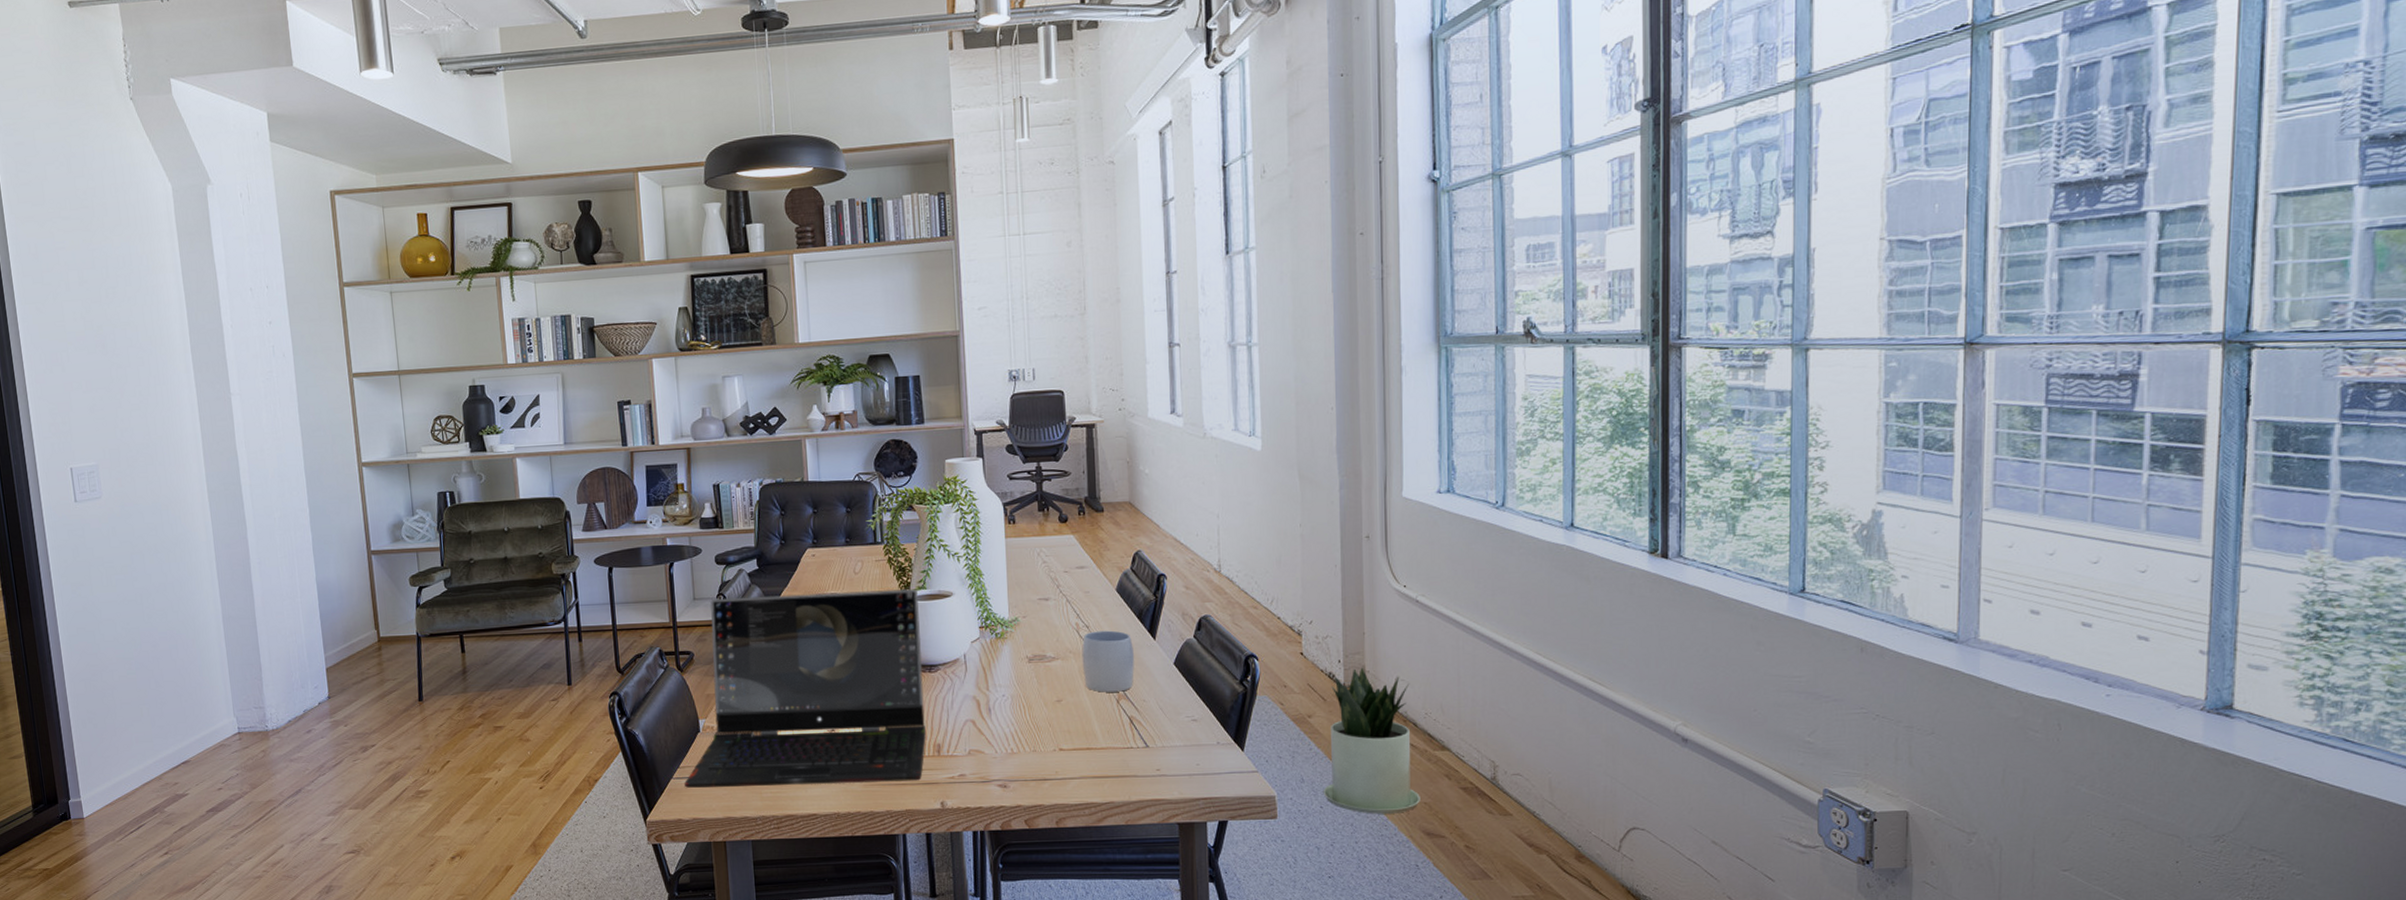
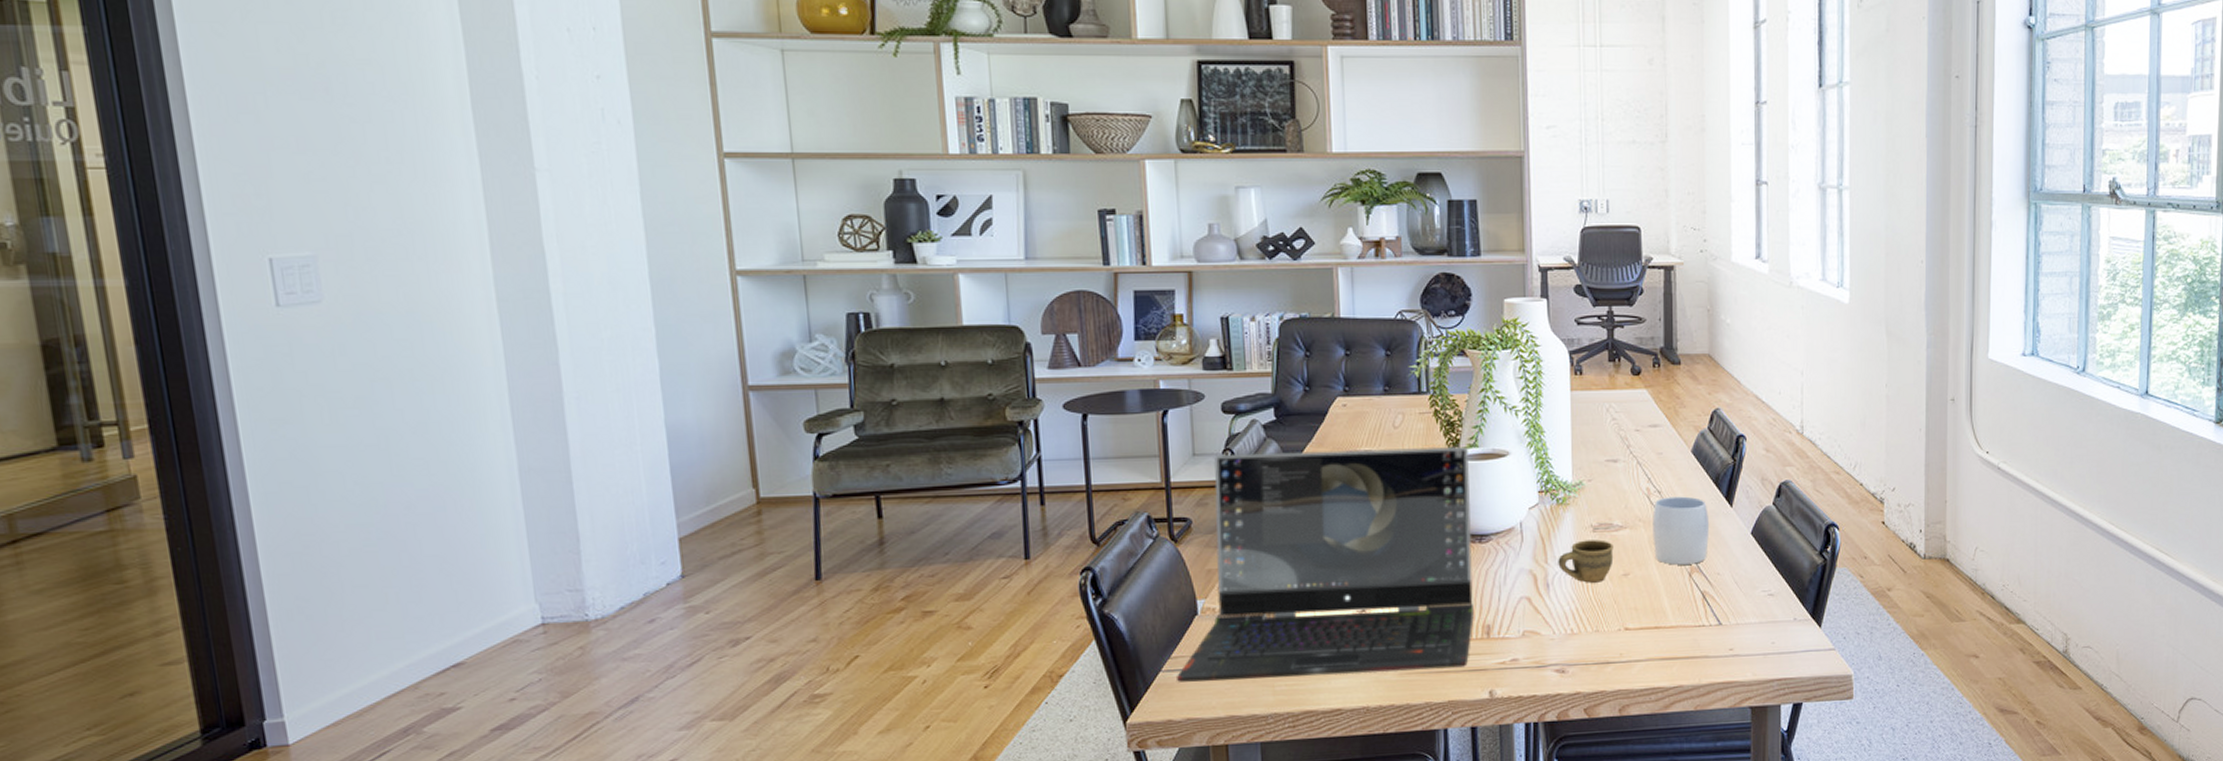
cup: none [998,669,1048,708] -> present [1558,540,1614,583]
planter: present [1323,667,1420,814] -> none [1900,537,1995,692]

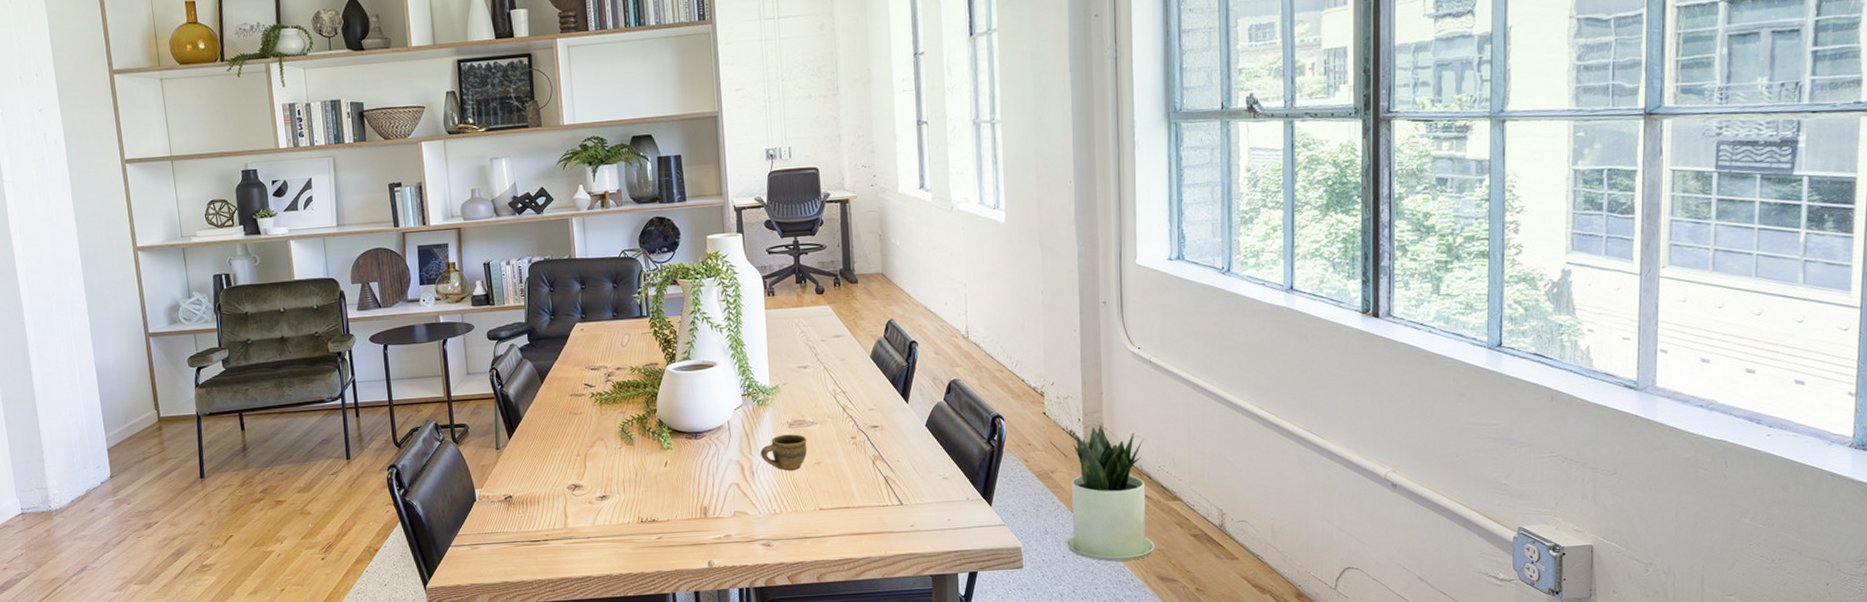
laptop computer: present [1177,447,1474,682] -> none [462,360,693,555]
mug: present [1652,496,1709,565] -> none [839,395,889,454]
planter: none [1900,537,1995,692] -> present [1065,424,1155,562]

